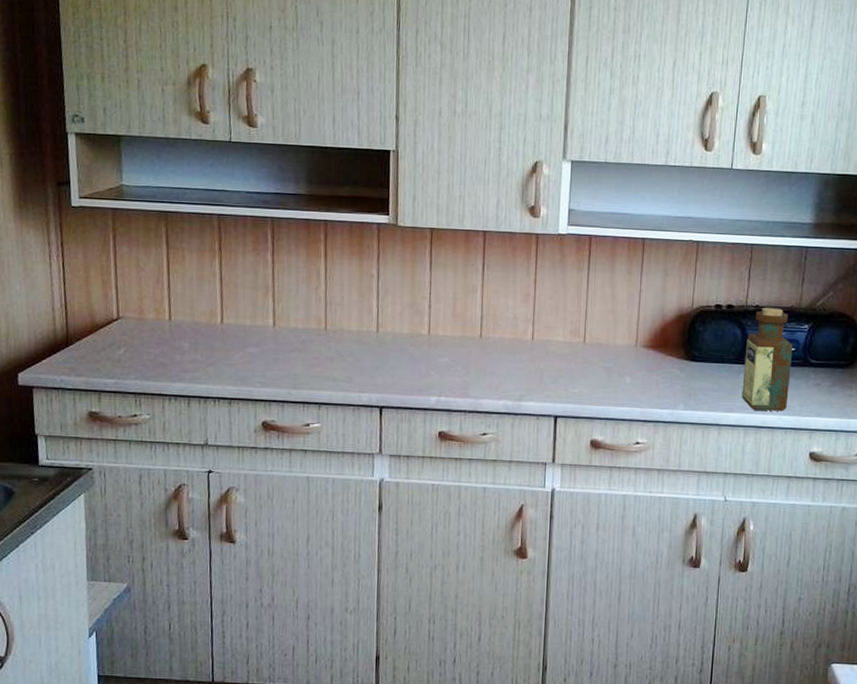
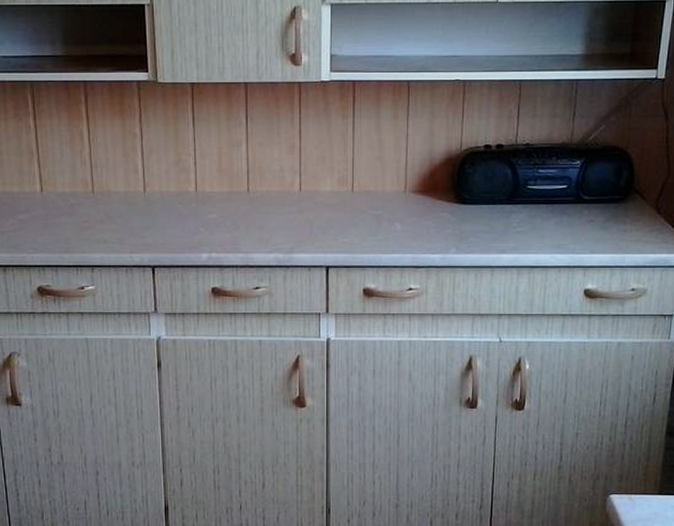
bottle: present [742,308,793,411] -> none [514,146,565,250]

